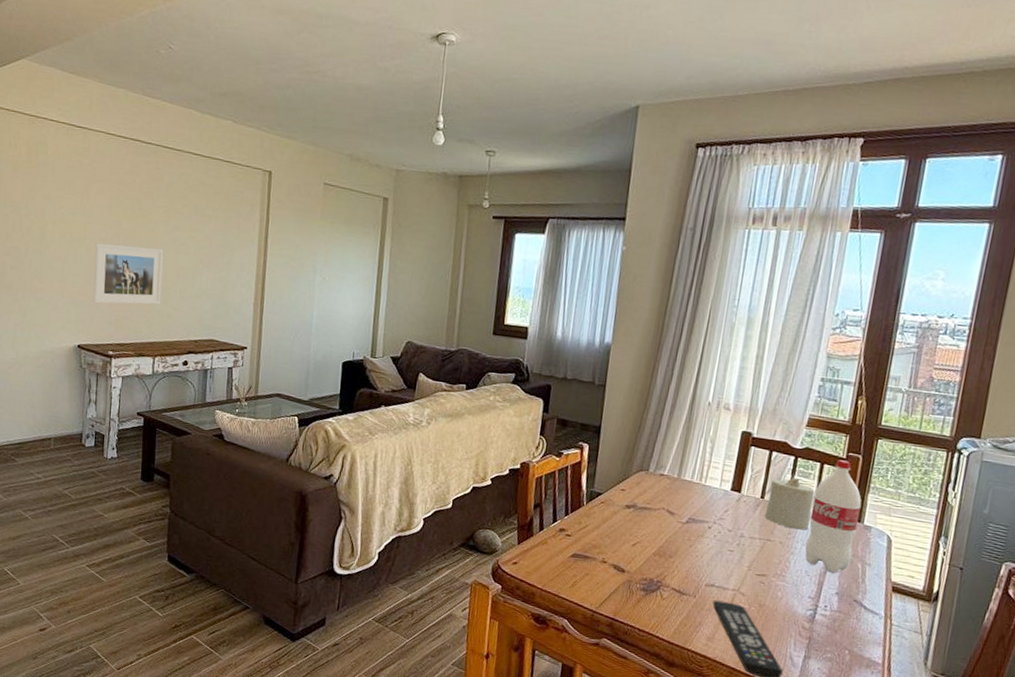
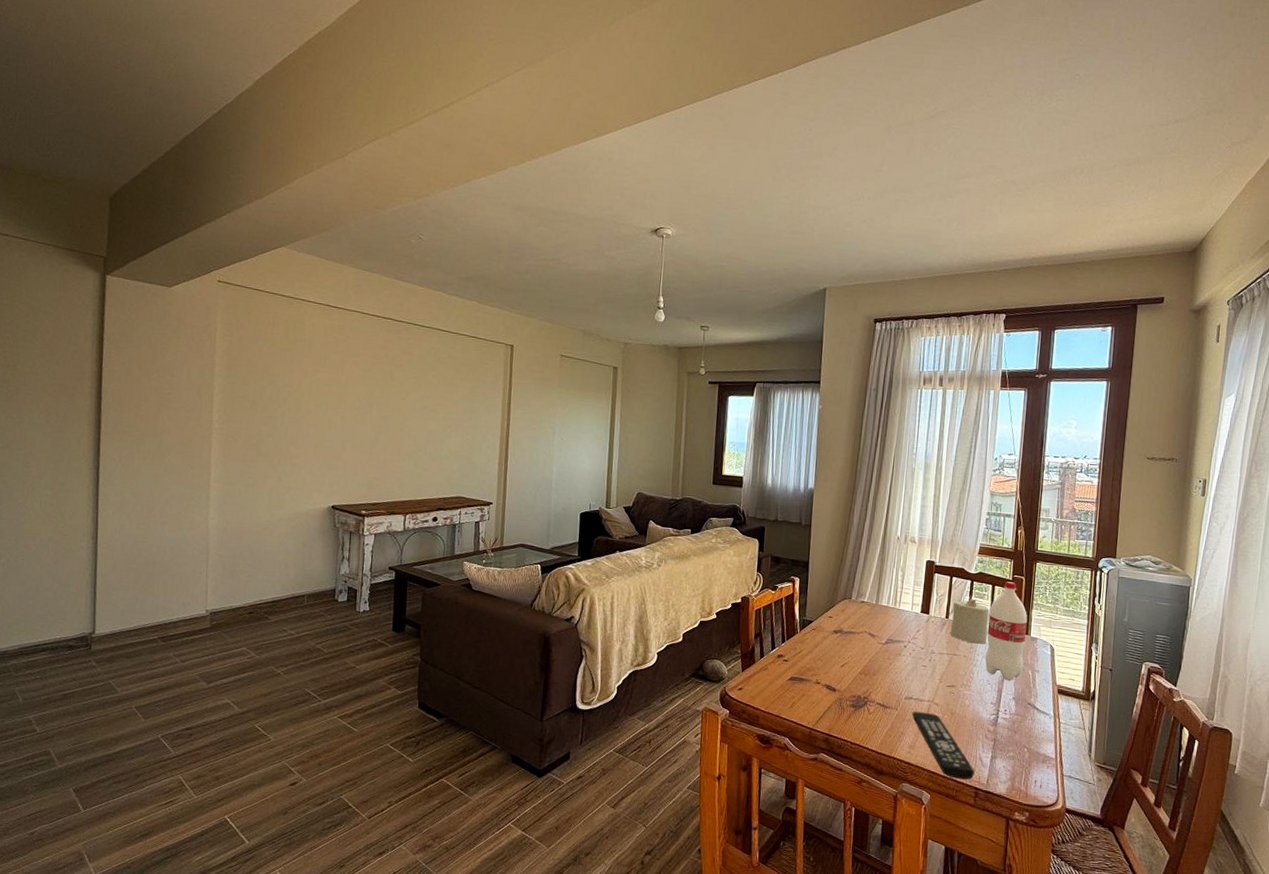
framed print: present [93,243,164,305] -> none [346,411,415,467]

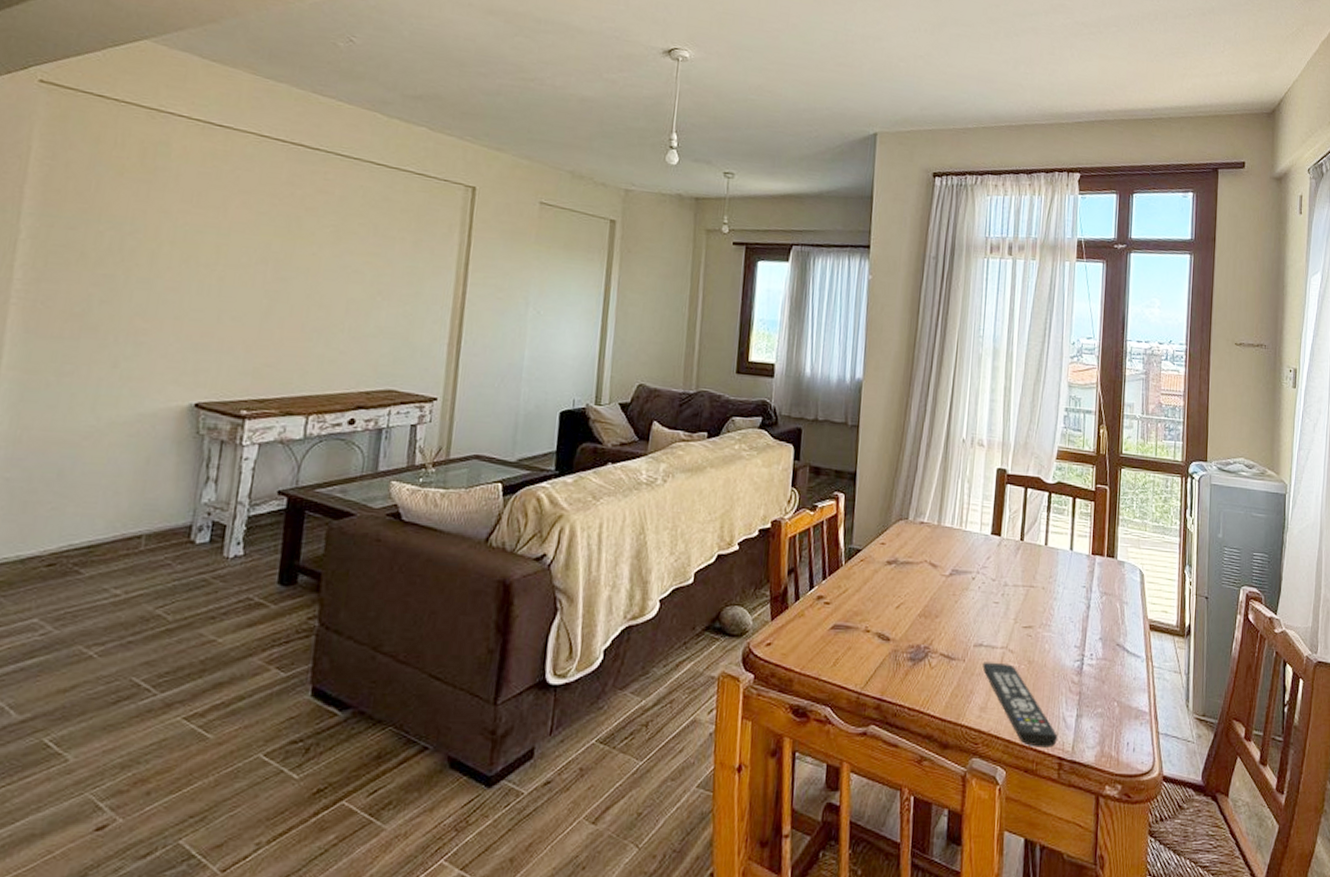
candle: present [950,599,989,644] -> none [1025,515,1070,572]
bottle: present [985,582,1028,681] -> none [1066,493,1114,616]

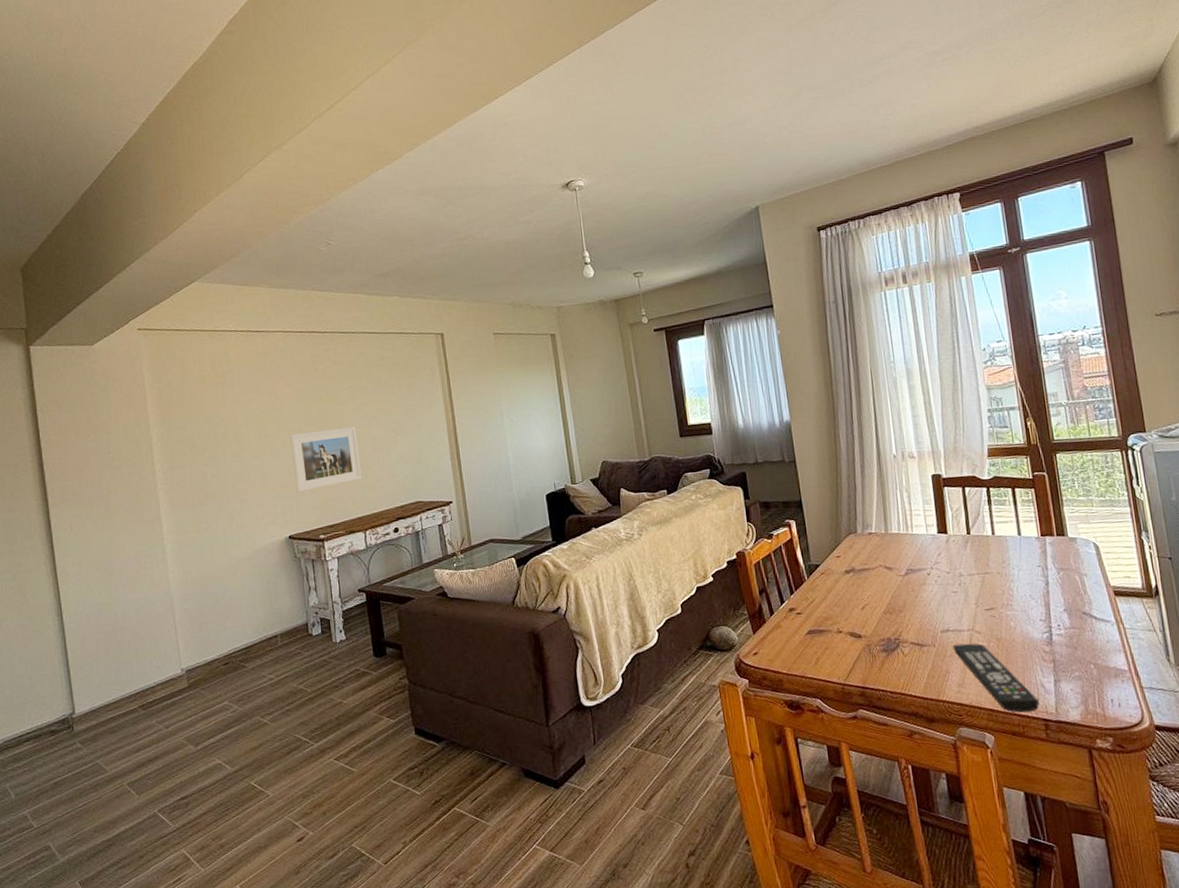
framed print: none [222,270,329,348] -> present [290,426,362,492]

